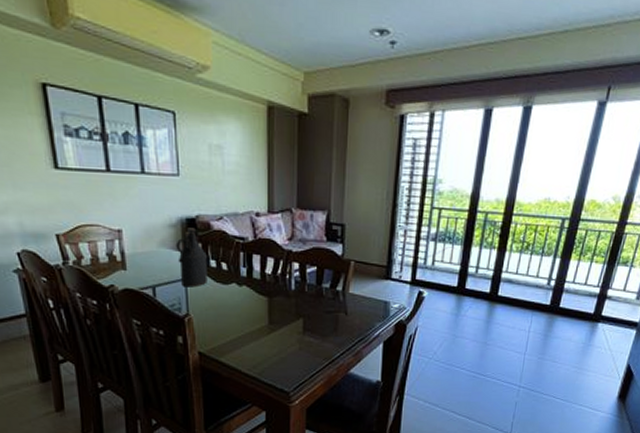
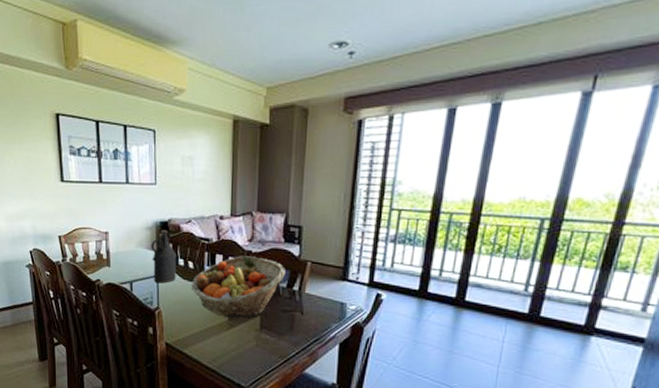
fruit basket: none [226,255,328,322] -> present [191,256,285,318]

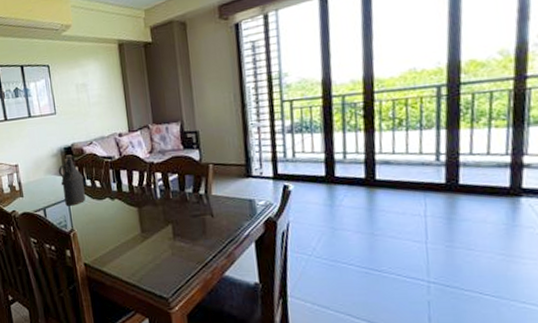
fruit basket: present [191,256,285,318] -> none [101,167,190,230]

